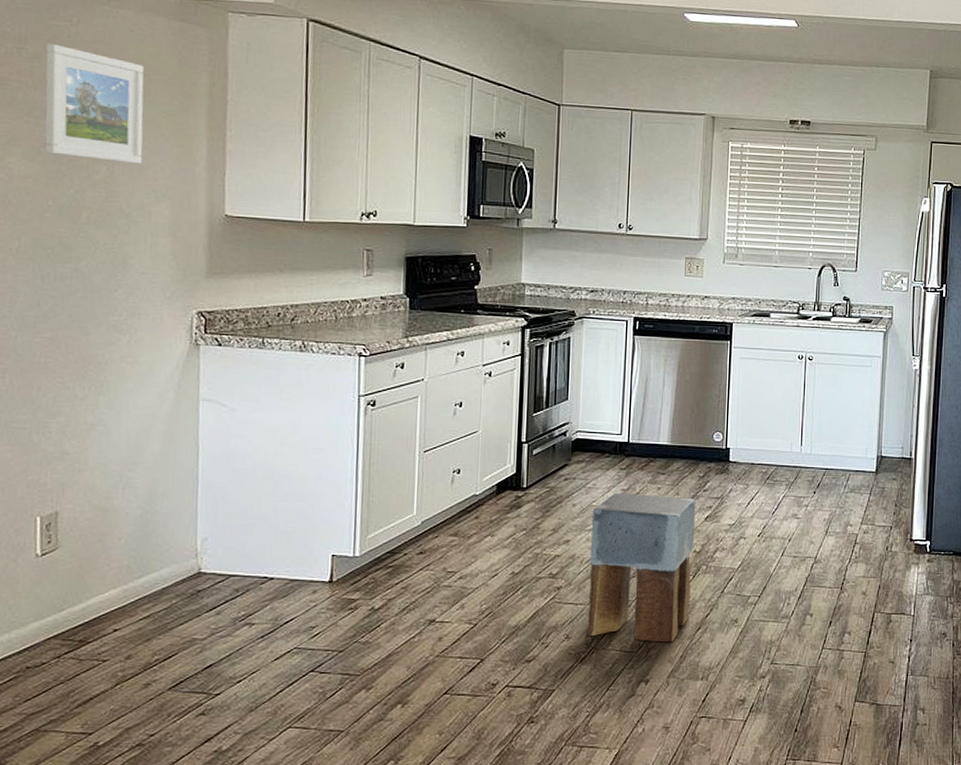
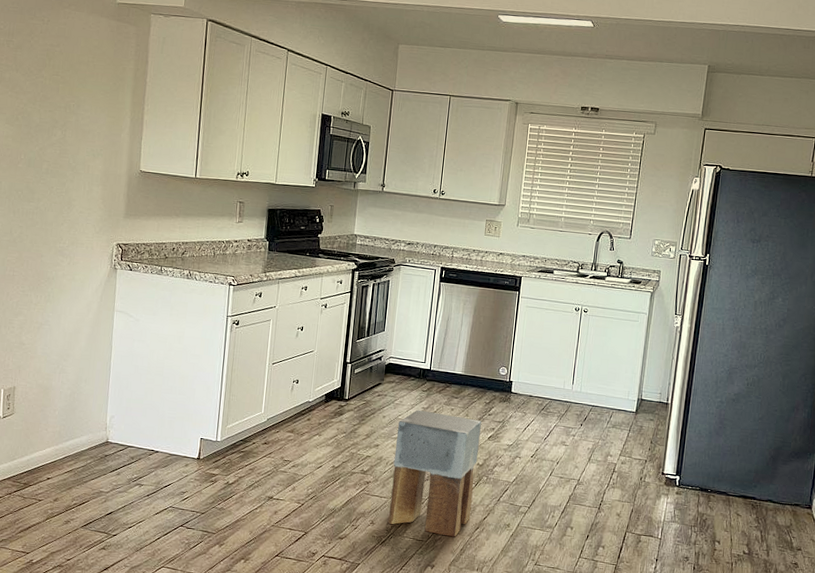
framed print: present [44,44,144,164] -> none [20,37,90,130]

